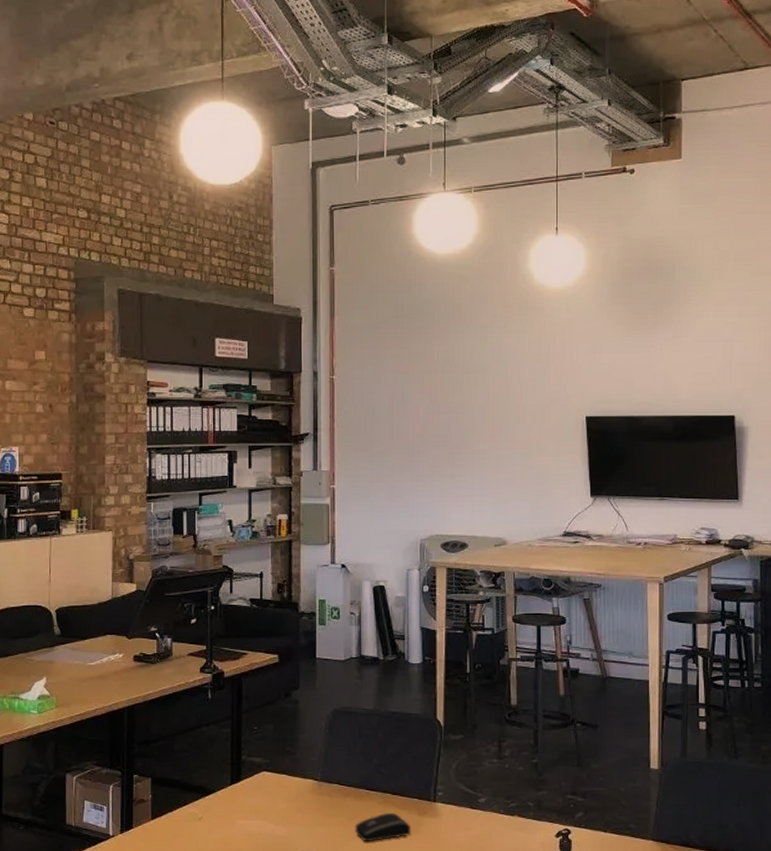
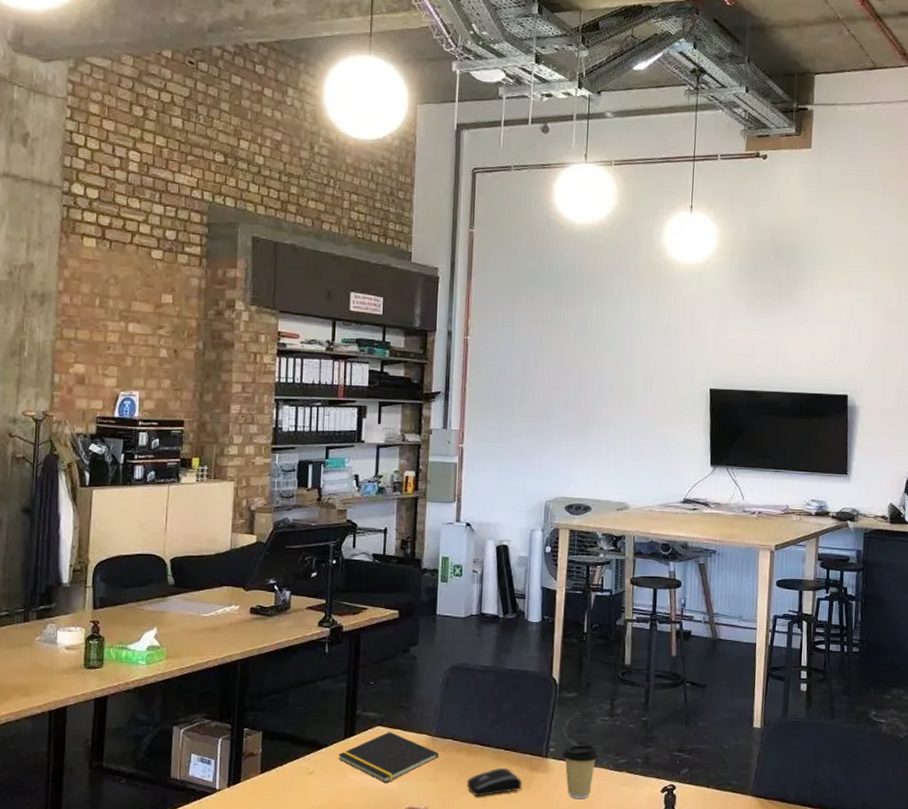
notepad: none [226,777,326,829] -> present [338,732,439,784]
coffee cup: none [451,788,488,845] -> present [562,744,598,799]

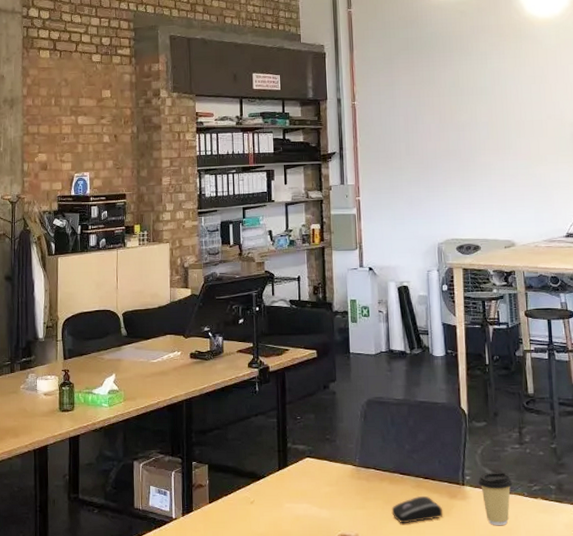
notepad: present [338,732,439,784] -> none [275,463,364,512]

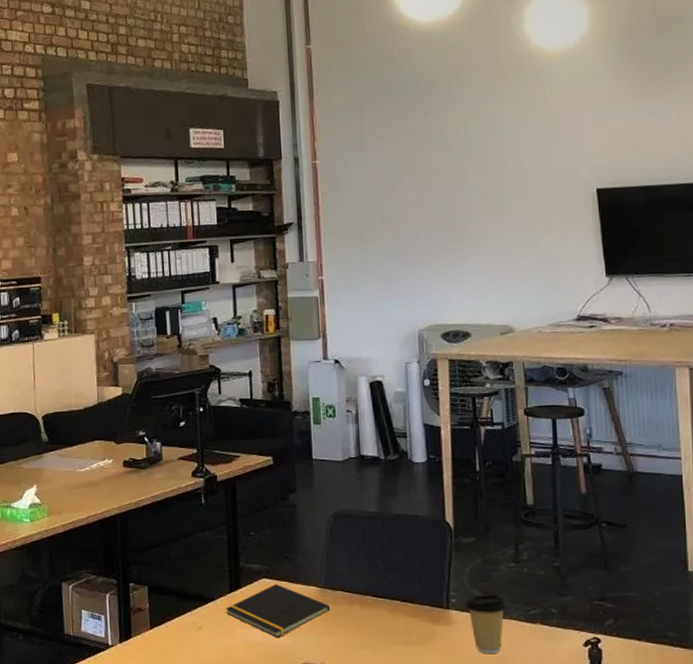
notepad: none [275,463,364,512] -> present [226,584,331,638]
computer mouse: present [391,495,444,524] -> none [363,620,424,652]

